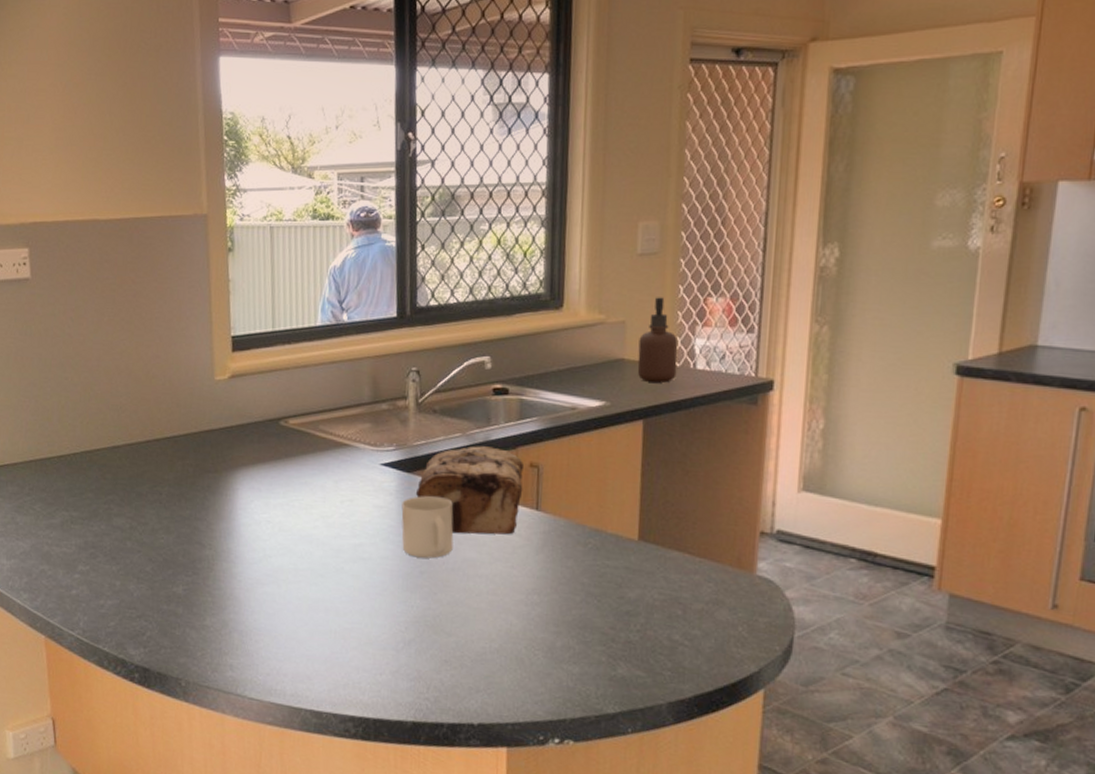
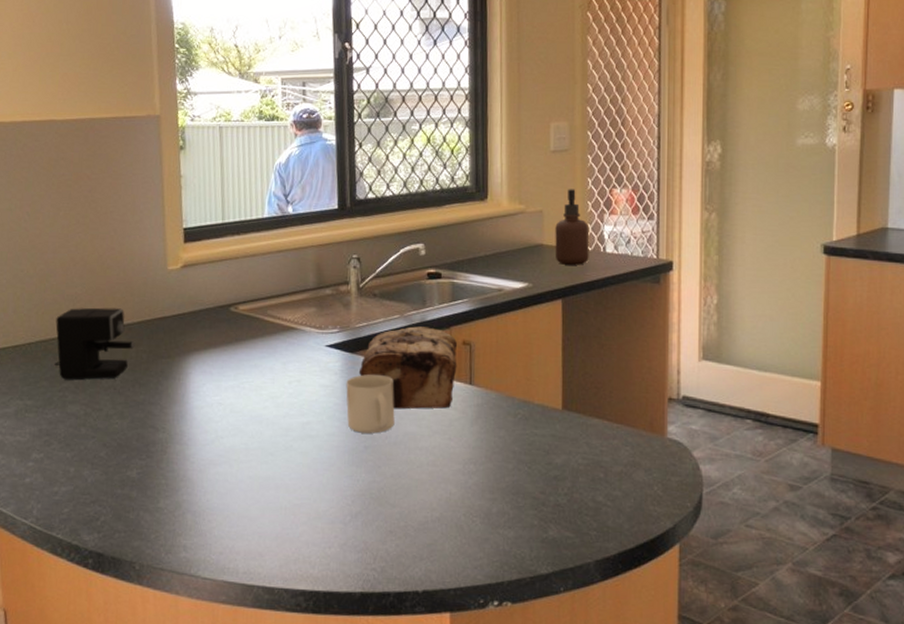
coffee maker: none [99,418,181,492] -> present [54,307,135,380]

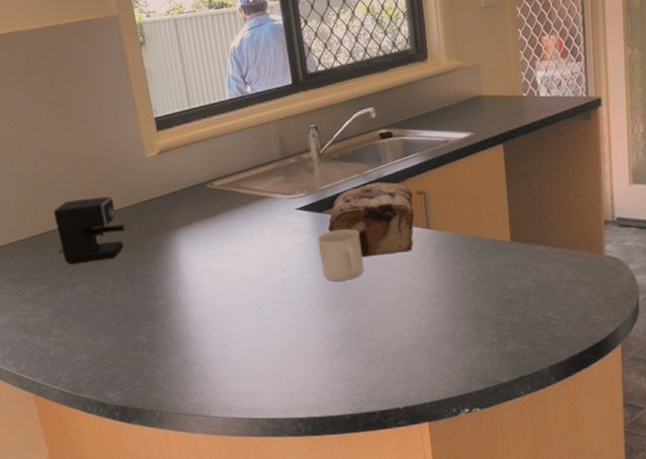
soap dispenser: present [555,189,590,265] -> none [492,41,525,112]

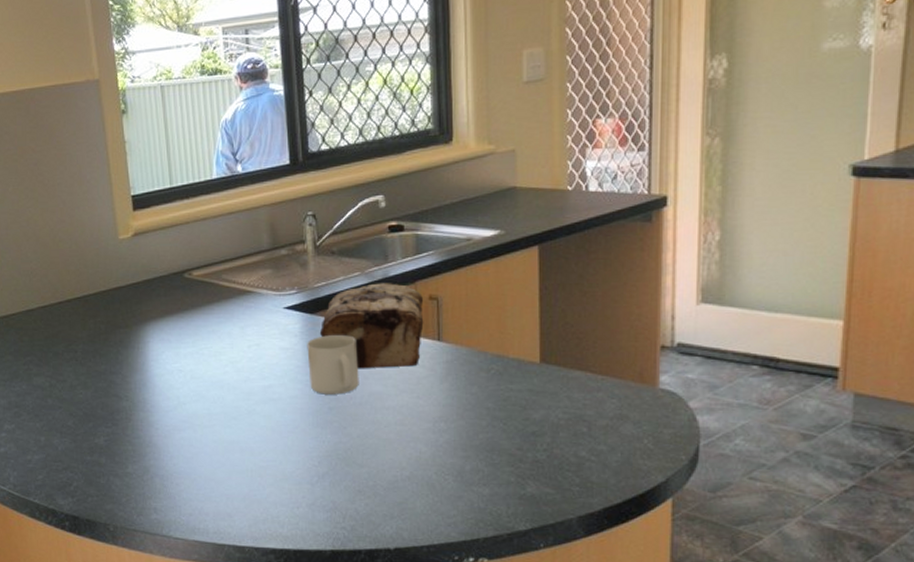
coffee maker: present [53,196,127,265] -> none [14,281,93,354]

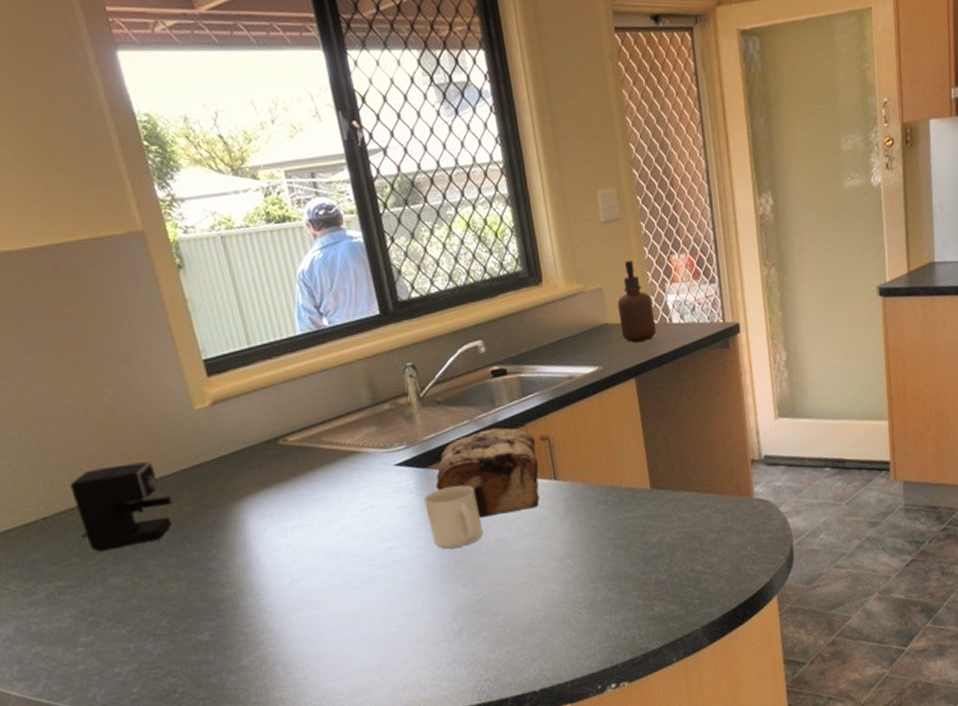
coffee maker: none [14,281,93,354] -> present [70,461,175,552]
soap dispenser: none [529,123,570,208] -> present [617,260,657,342]

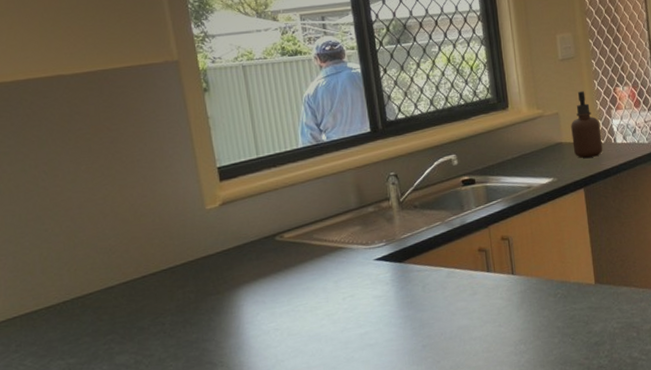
coffee maker: present [70,461,175,552] -> none [91,253,181,332]
cup: present [424,485,484,549] -> none [398,278,448,334]
bread loaf: present [435,427,539,518] -> none [408,229,499,307]

